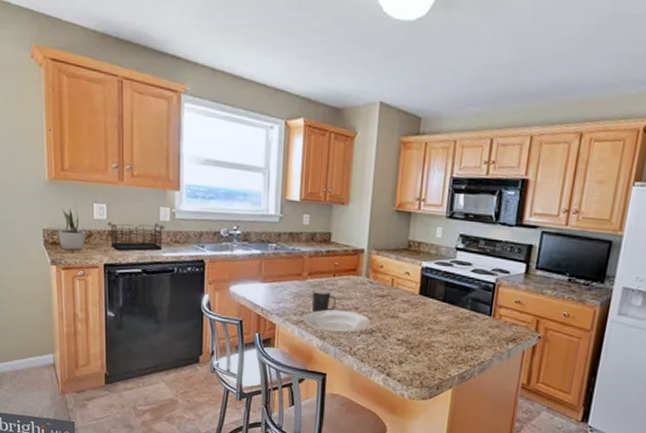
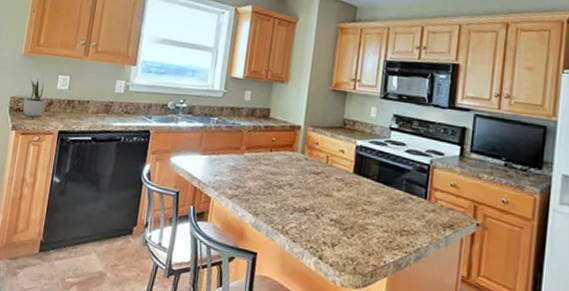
dish rack: present [107,221,165,252] -> none [67,92,119,121]
plate: present [303,309,371,334] -> none [238,184,305,211]
mug: present [311,288,336,313] -> none [247,162,271,187]

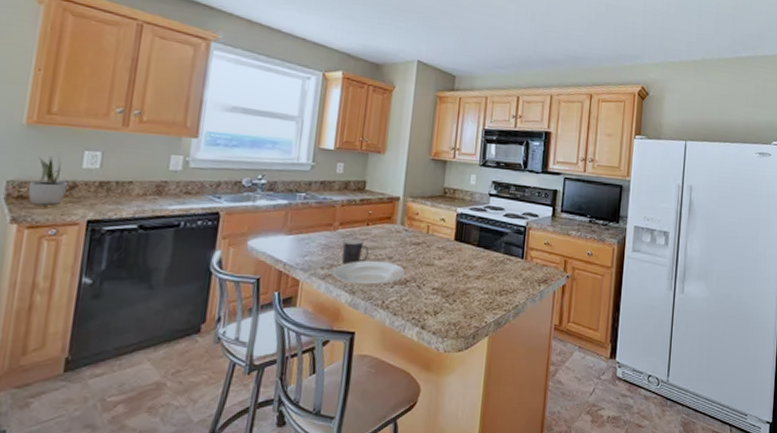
plate: none [238,184,305,211] -> present [331,260,406,286]
mug: none [247,162,271,187] -> present [341,239,369,265]

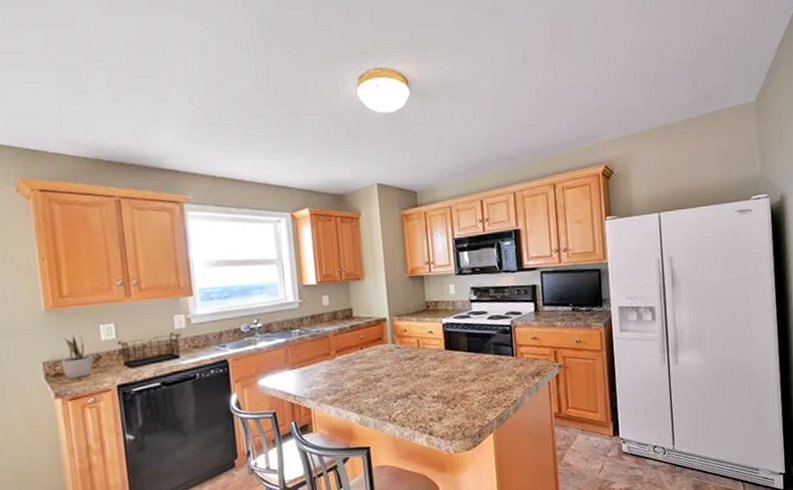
dish rack: none [99,171,175,205] -> present [117,332,182,369]
plate: present [331,260,406,286] -> none [338,379,405,405]
mug: present [341,239,369,265] -> none [342,363,368,388]

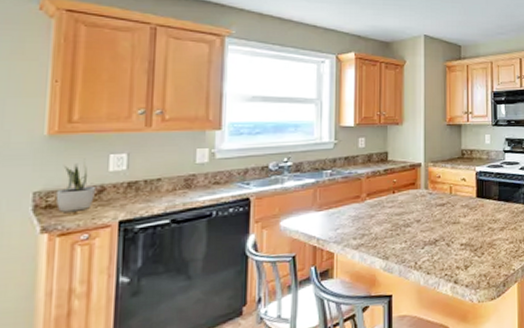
dish rack: present [117,332,182,369] -> none [126,166,203,203]

